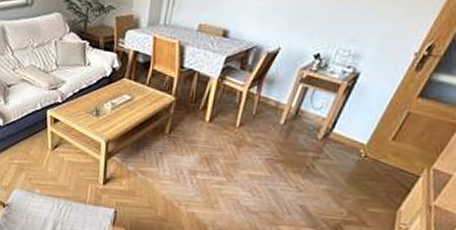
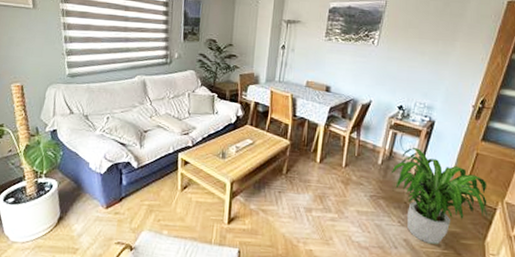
potted plant: none [294,105,414,212] -> present [390,148,487,244]

